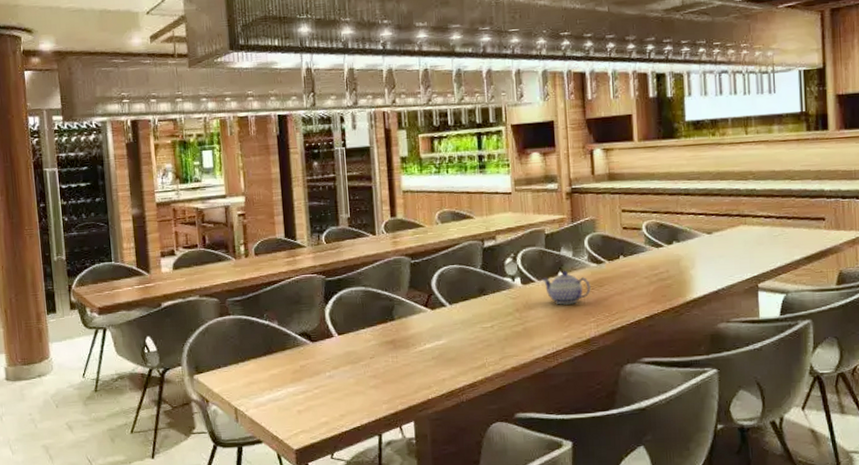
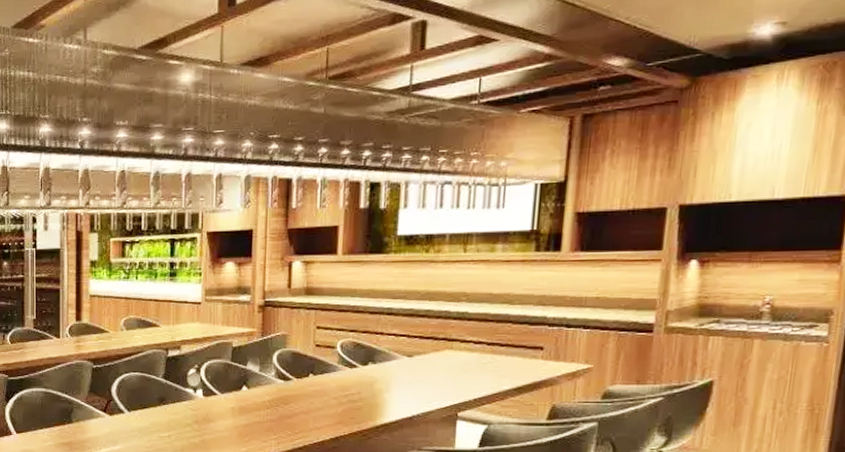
teapot: present [541,271,591,305] -> none [224,386,275,420]

